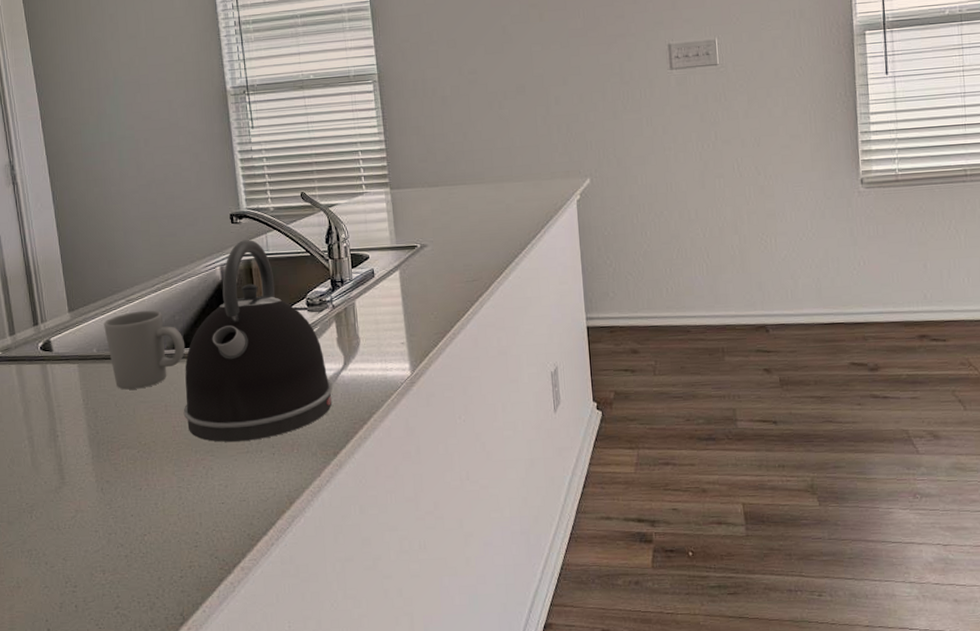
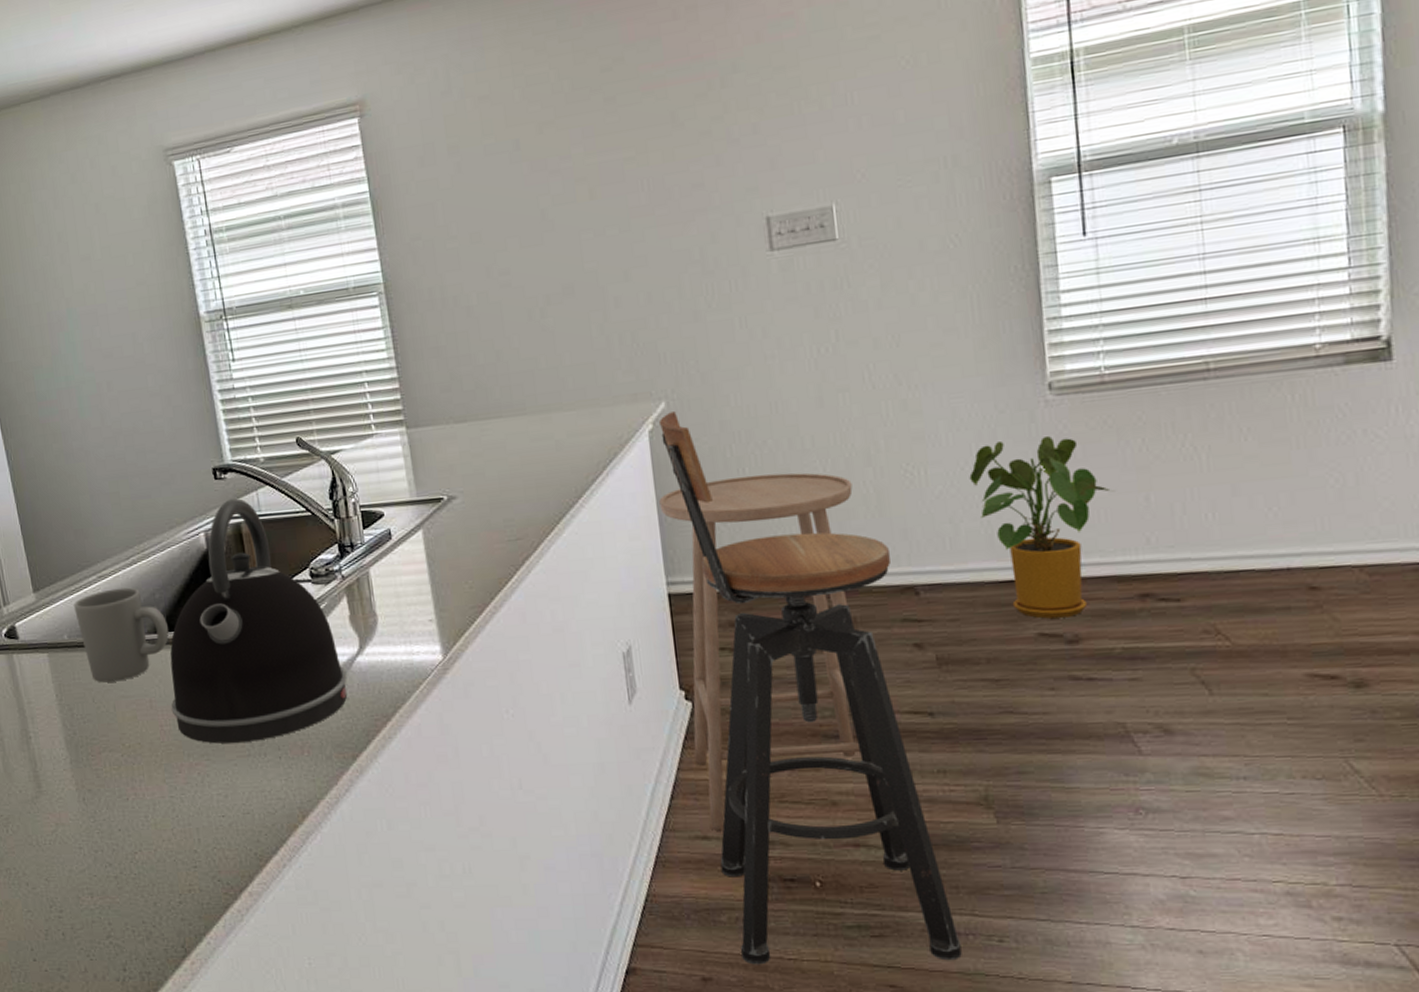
stool: none [583,237,725,513] -> present [659,473,861,831]
bar stool: none [585,186,792,619] -> present [660,411,962,965]
house plant: none [805,218,904,352] -> present [969,436,1115,619]

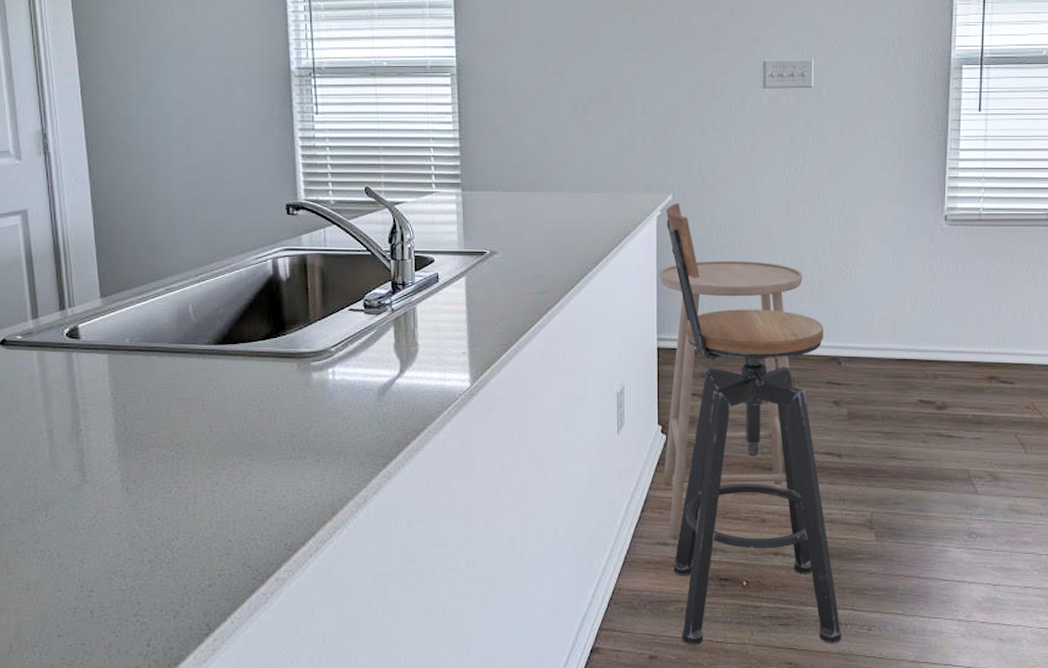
mug: present [74,587,169,683] -> none [139,301,229,385]
kettle: present [170,498,348,744] -> none [222,233,386,446]
house plant: present [969,436,1115,619] -> none [885,255,980,389]

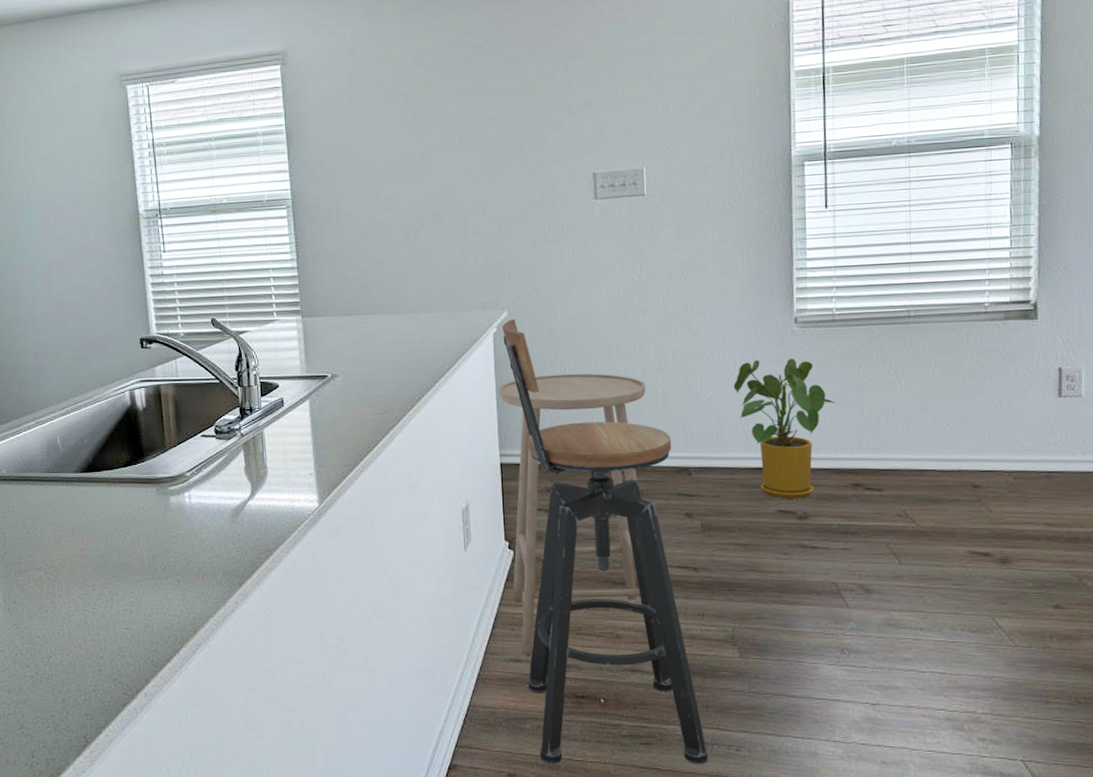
house plant: none [885,255,980,389] -> present [733,359,839,499]

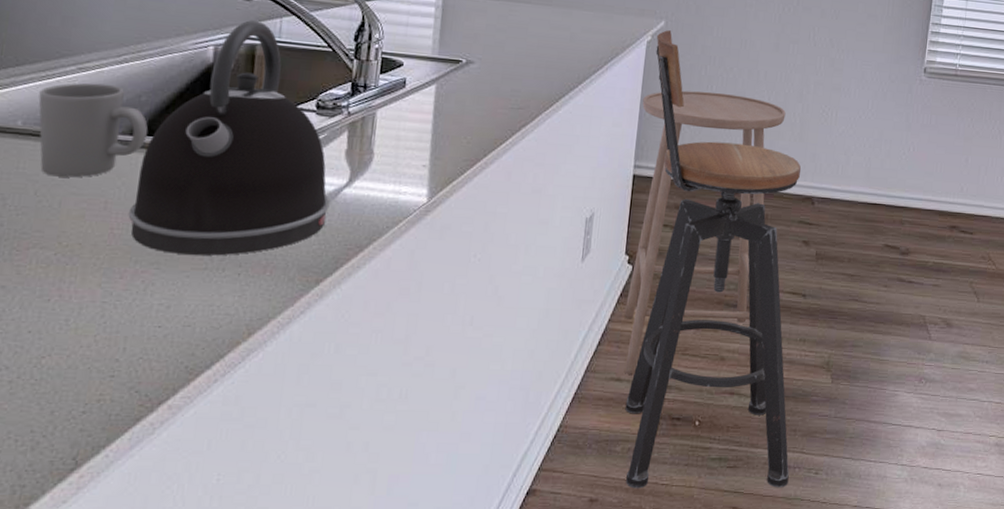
mug: none [13,433,94,512] -> present [38,83,149,178]
kettle: none [90,365,239,567] -> present [128,20,330,256]
house plant: present [733,359,839,499] -> none [863,102,949,236]

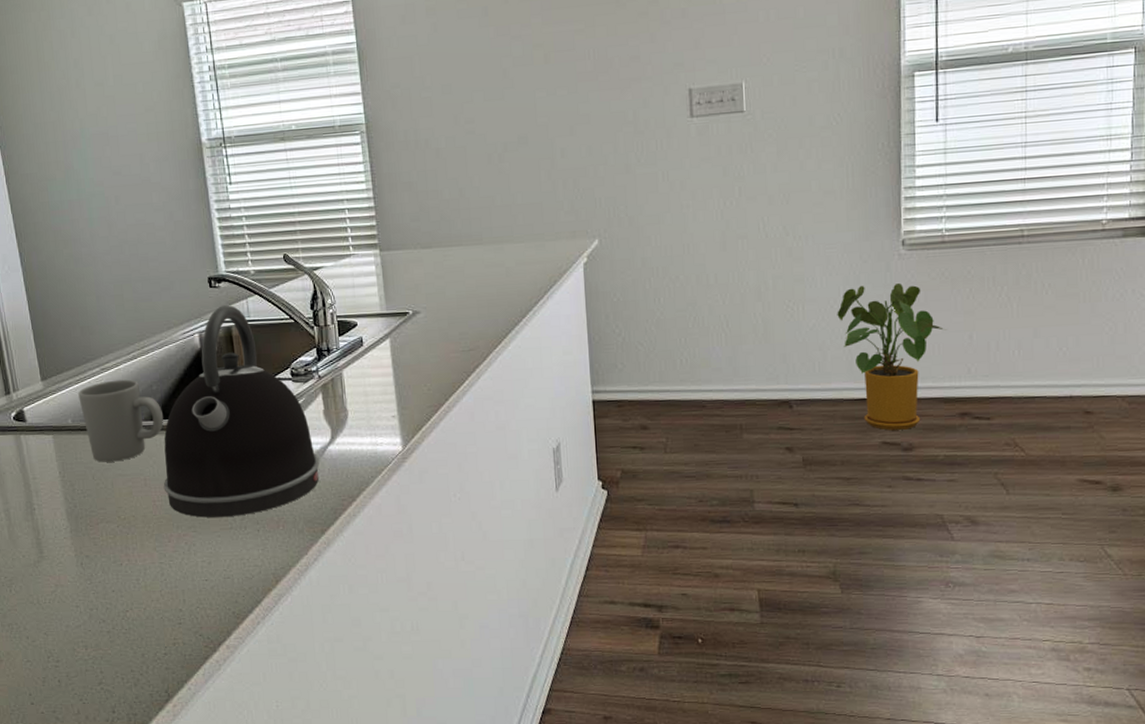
stool: present [623,90,786,374] -> none [589,303,745,597]
bar stool: present [625,30,801,489] -> none [593,248,808,706]
house plant: none [863,102,949,236] -> present [837,283,947,430]

